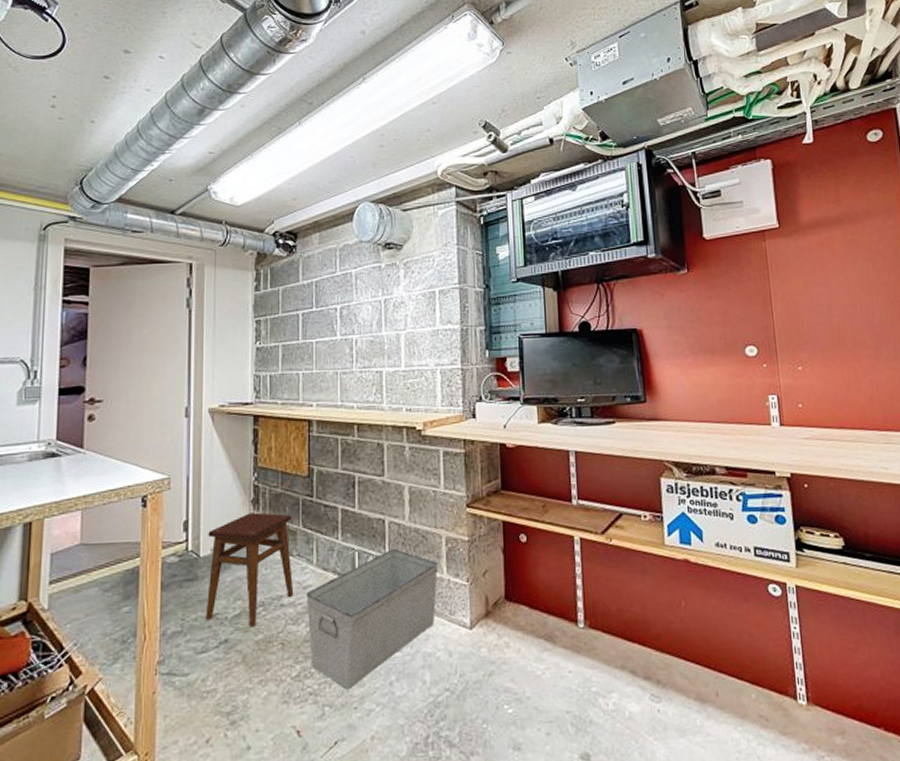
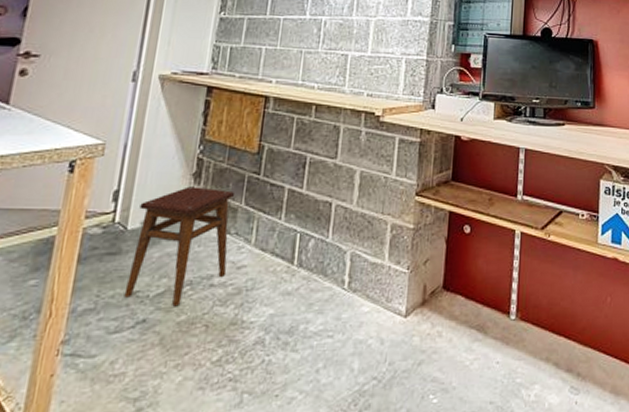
storage bin: present [306,548,439,690] -> none [235,232,381,377]

